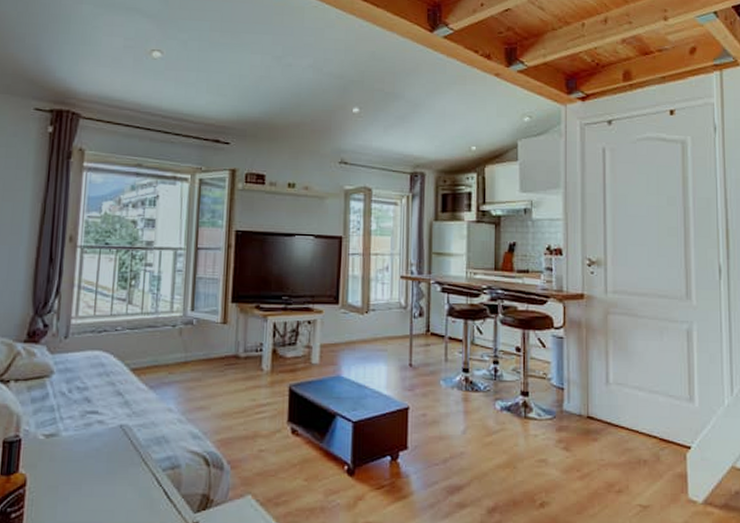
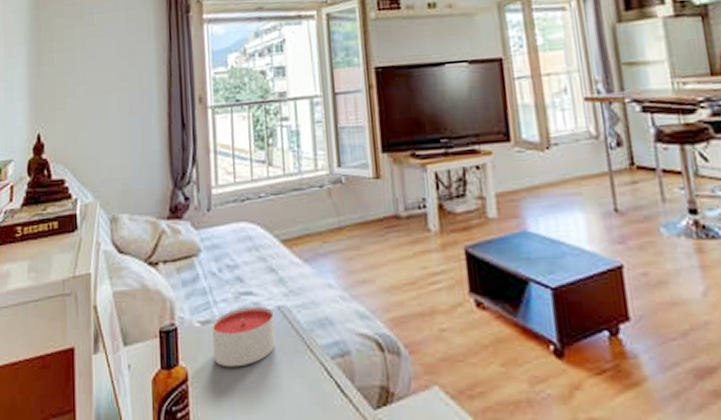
candle: none [53,424,116,475] -> present [211,306,276,368]

